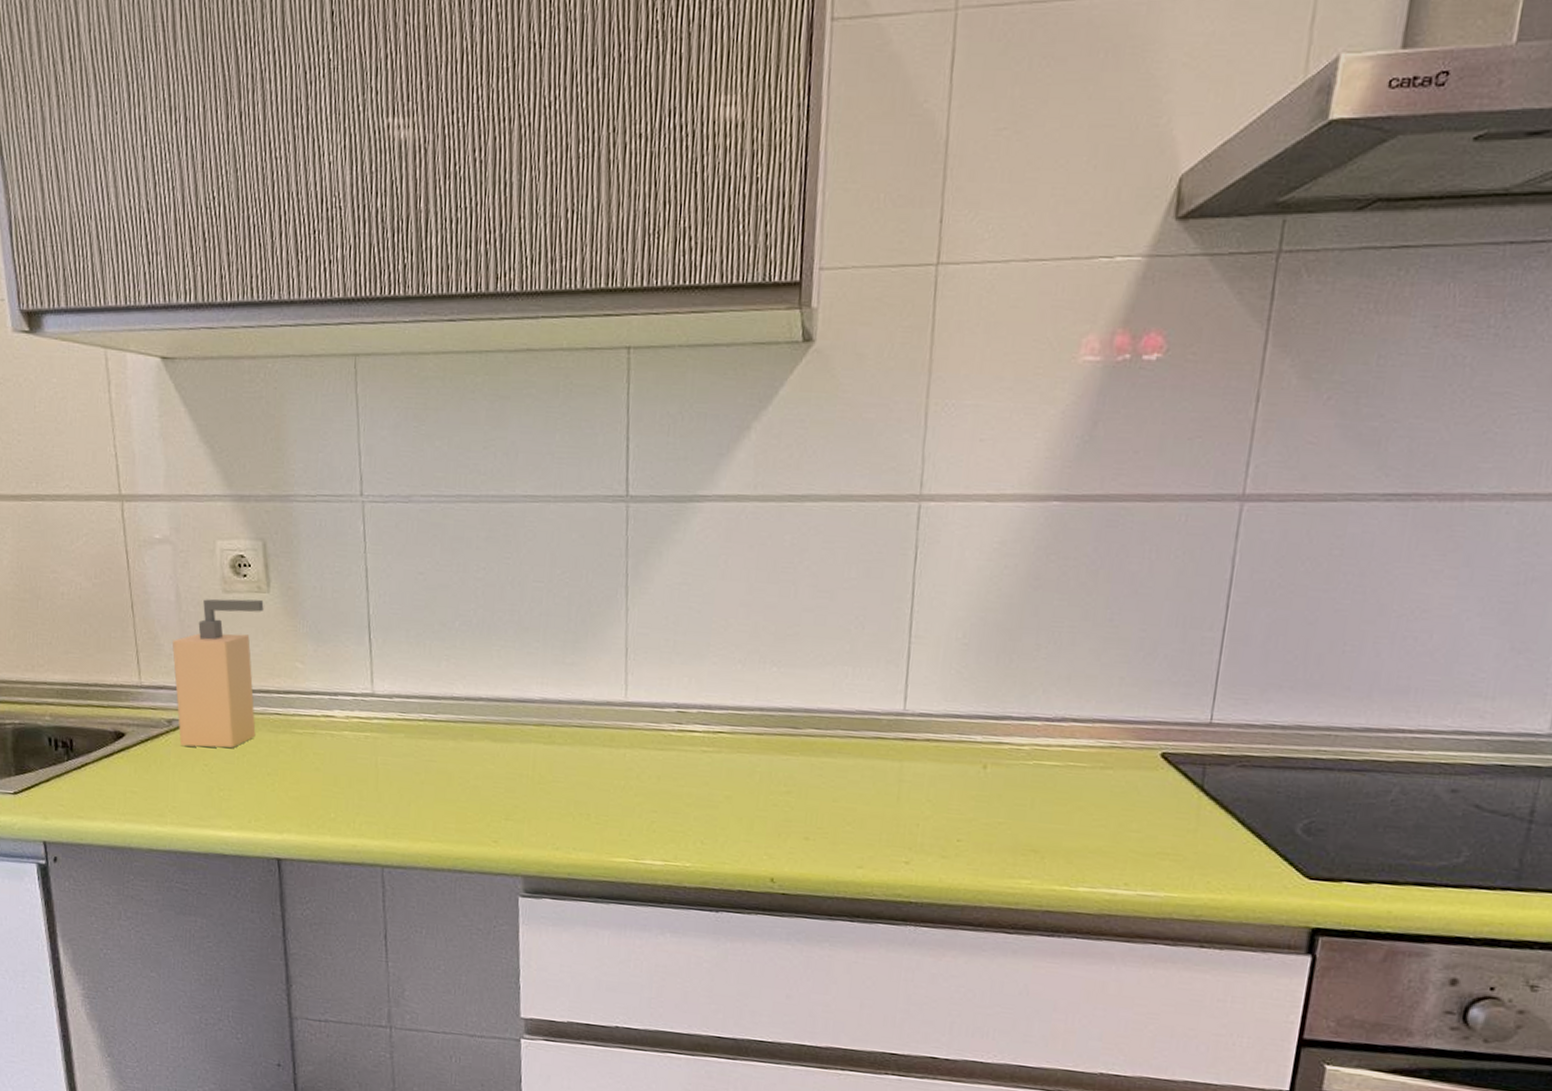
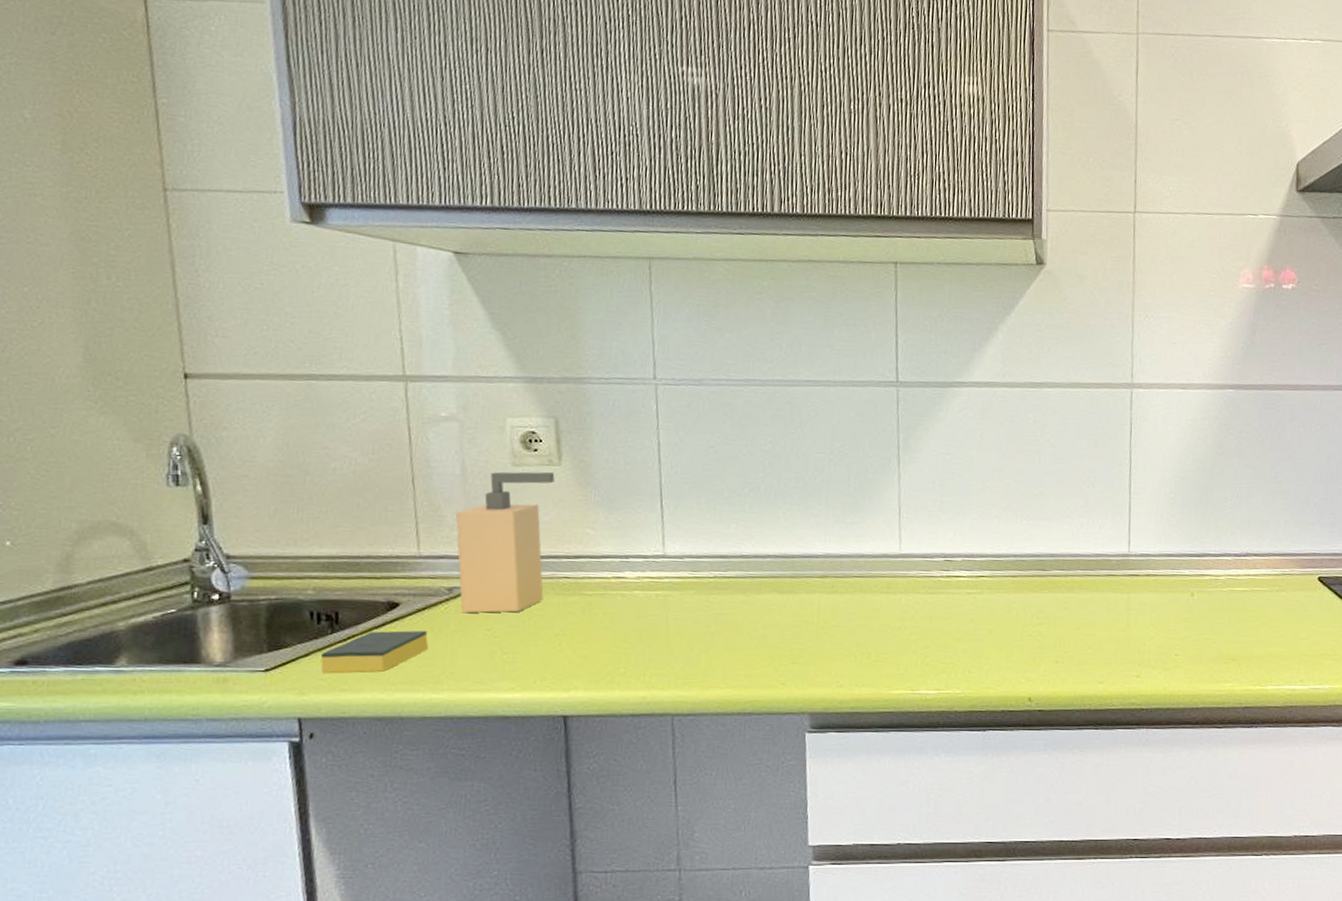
sponge: none [59,760,152,803] -> present [320,630,429,674]

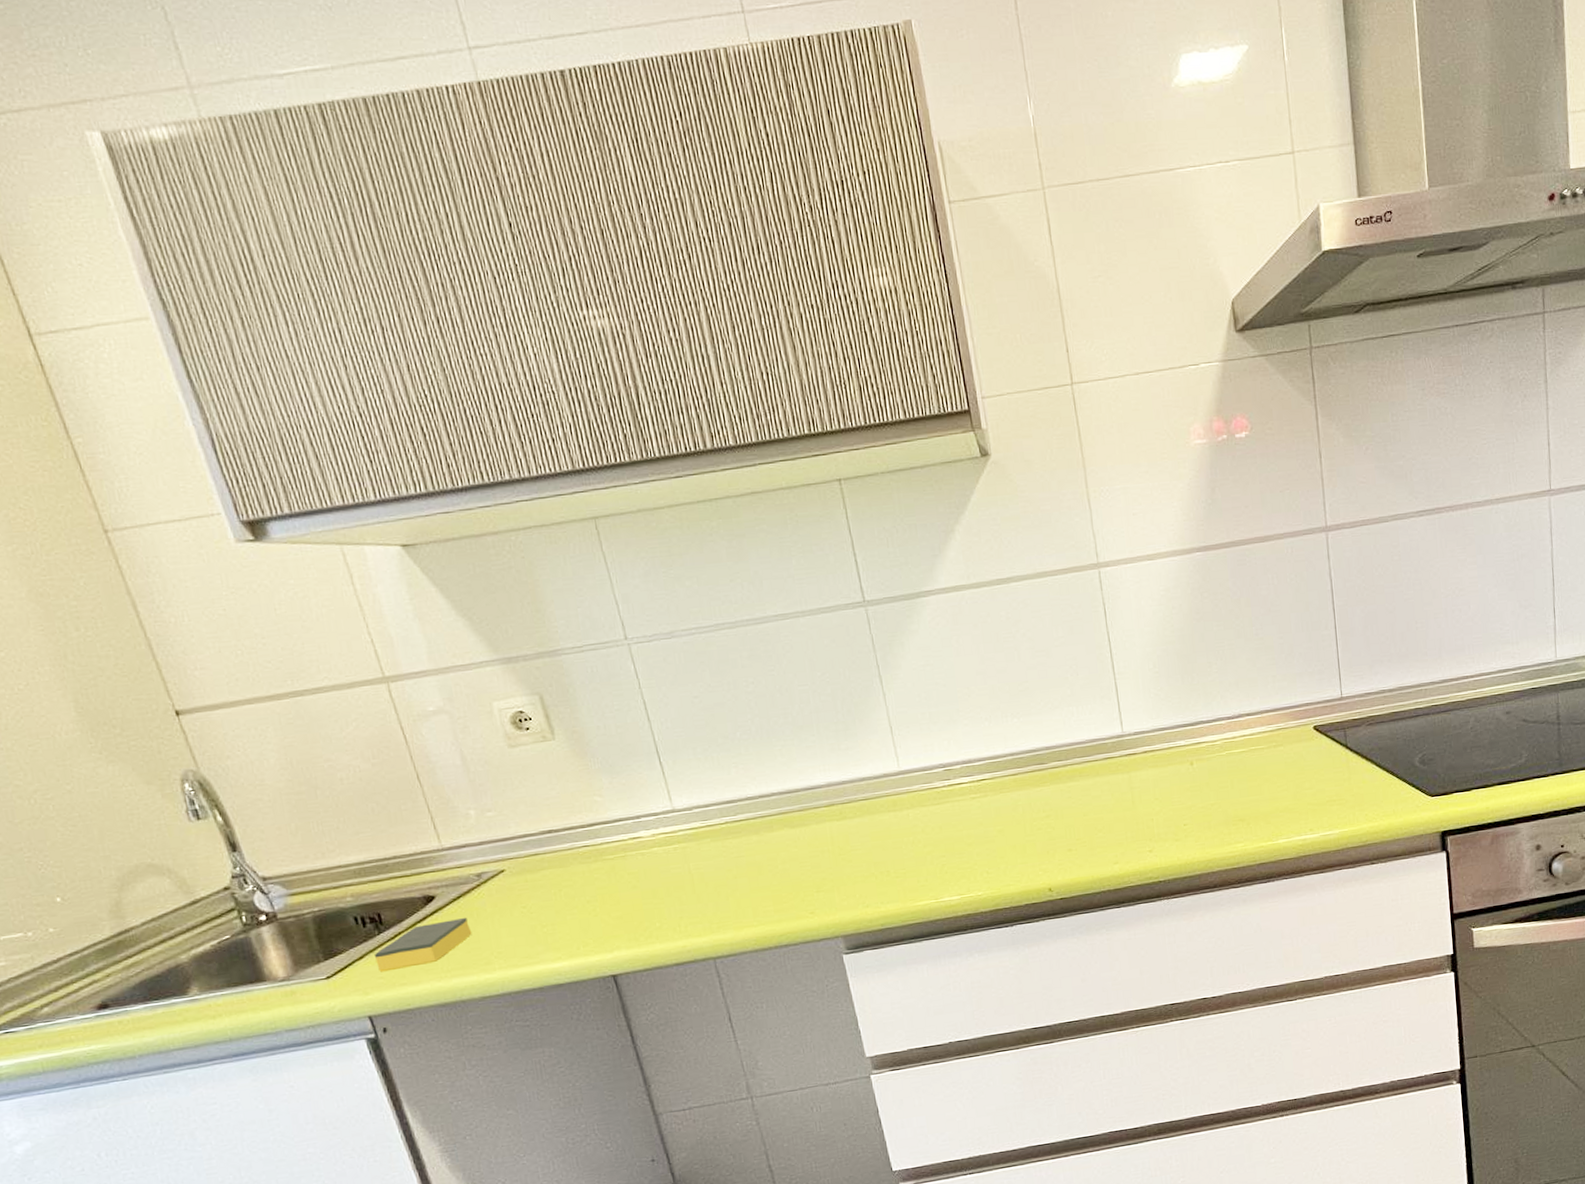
soap dispenser: present [455,471,555,614] -> none [466,748,568,896]

